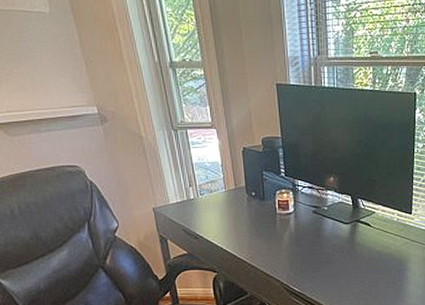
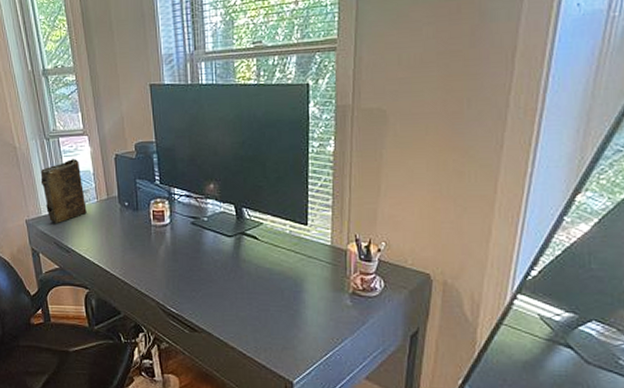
book: none [168,149,215,212] -> present [40,158,87,224]

